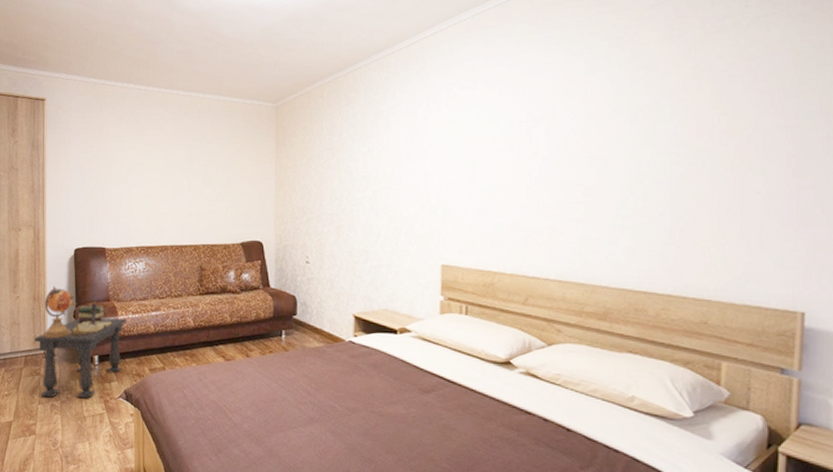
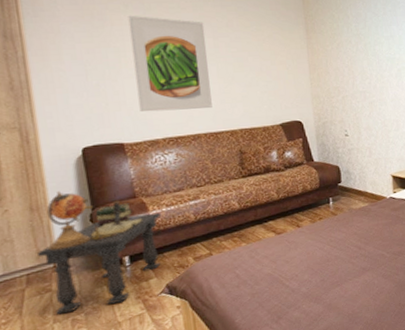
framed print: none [121,127,182,221] -> present [128,15,212,113]

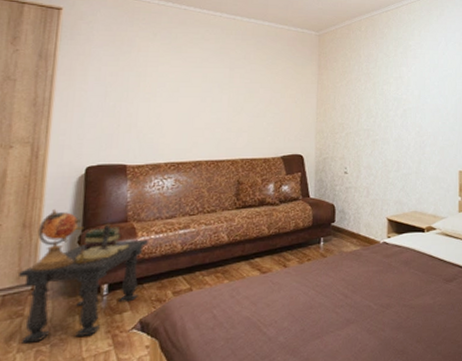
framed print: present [128,15,212,113] -> none [148,43,223,137]

